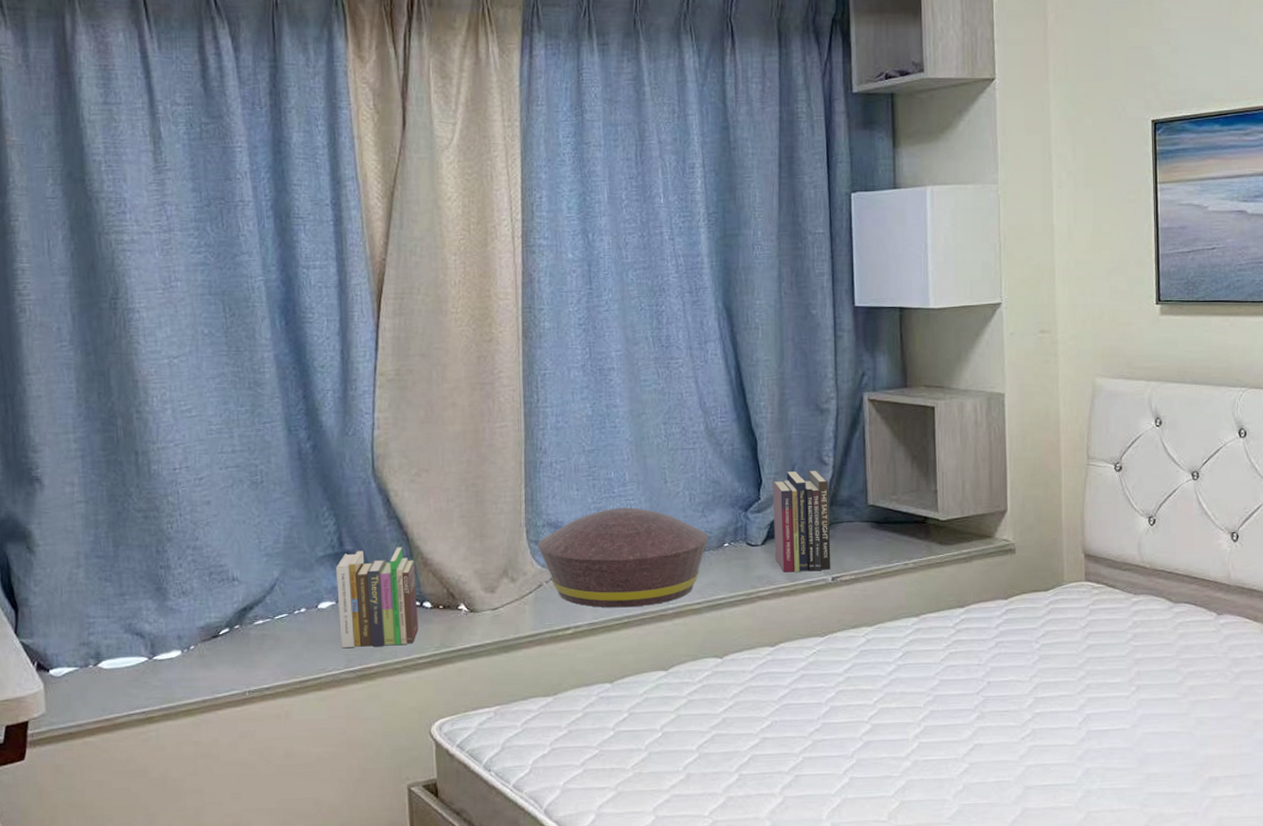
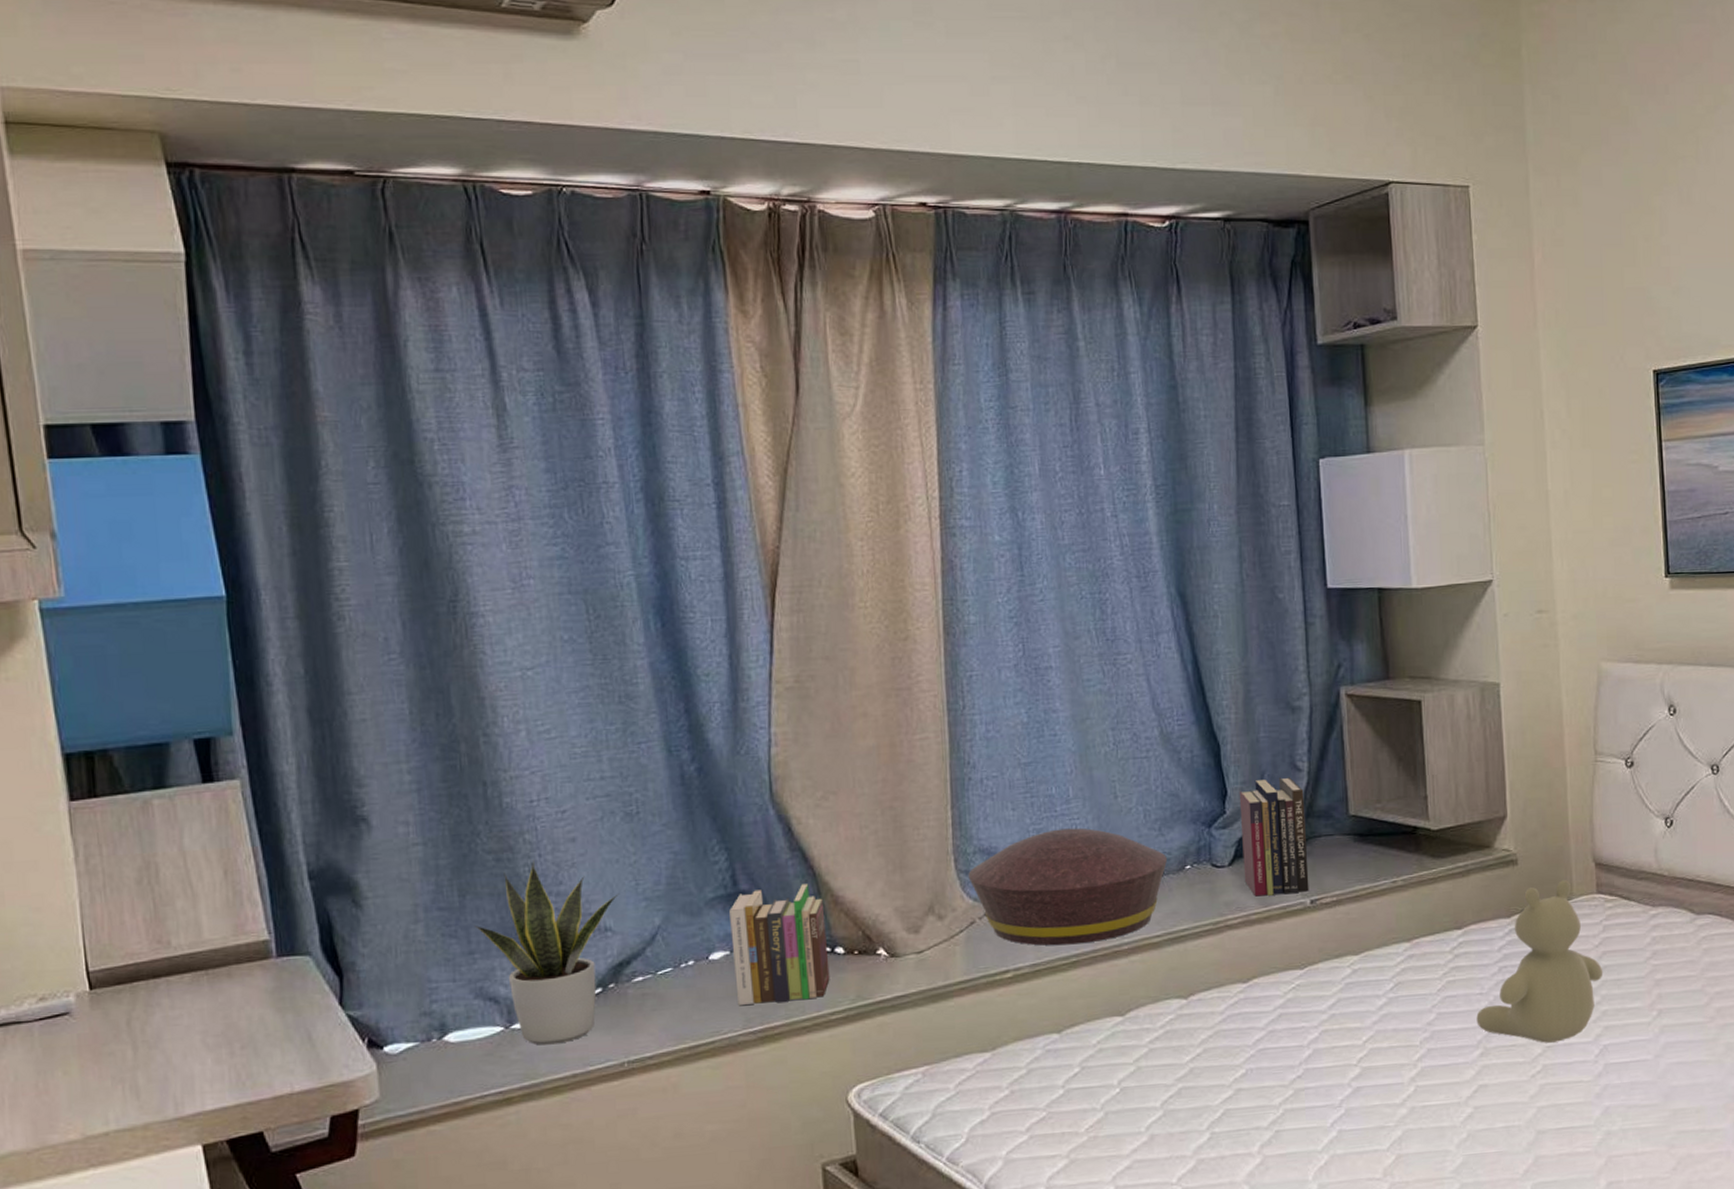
potted plant: none [125,518,246,674] -> present [474,859,620,1045]
stuffed bear: none [974,568,1089,710] -> present [1476,880,1603,1043]

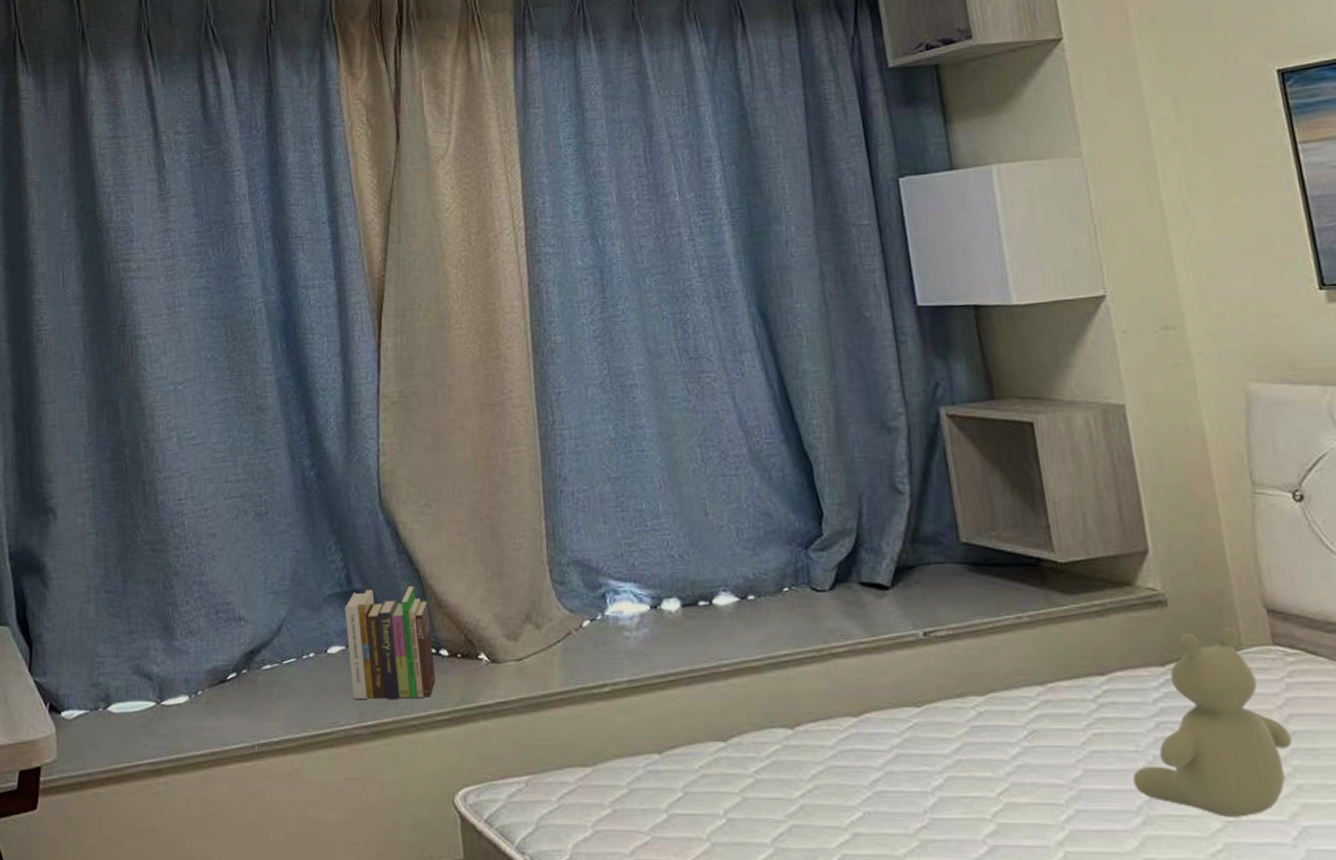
potted plant: present [474,859,620,1045] -> none [134,551,252,722]
cushion: present [968,827,1168,946] -> none [563,544,764,663]
books: present [1239,777,1309,897] -> none [836,500,921,625]

